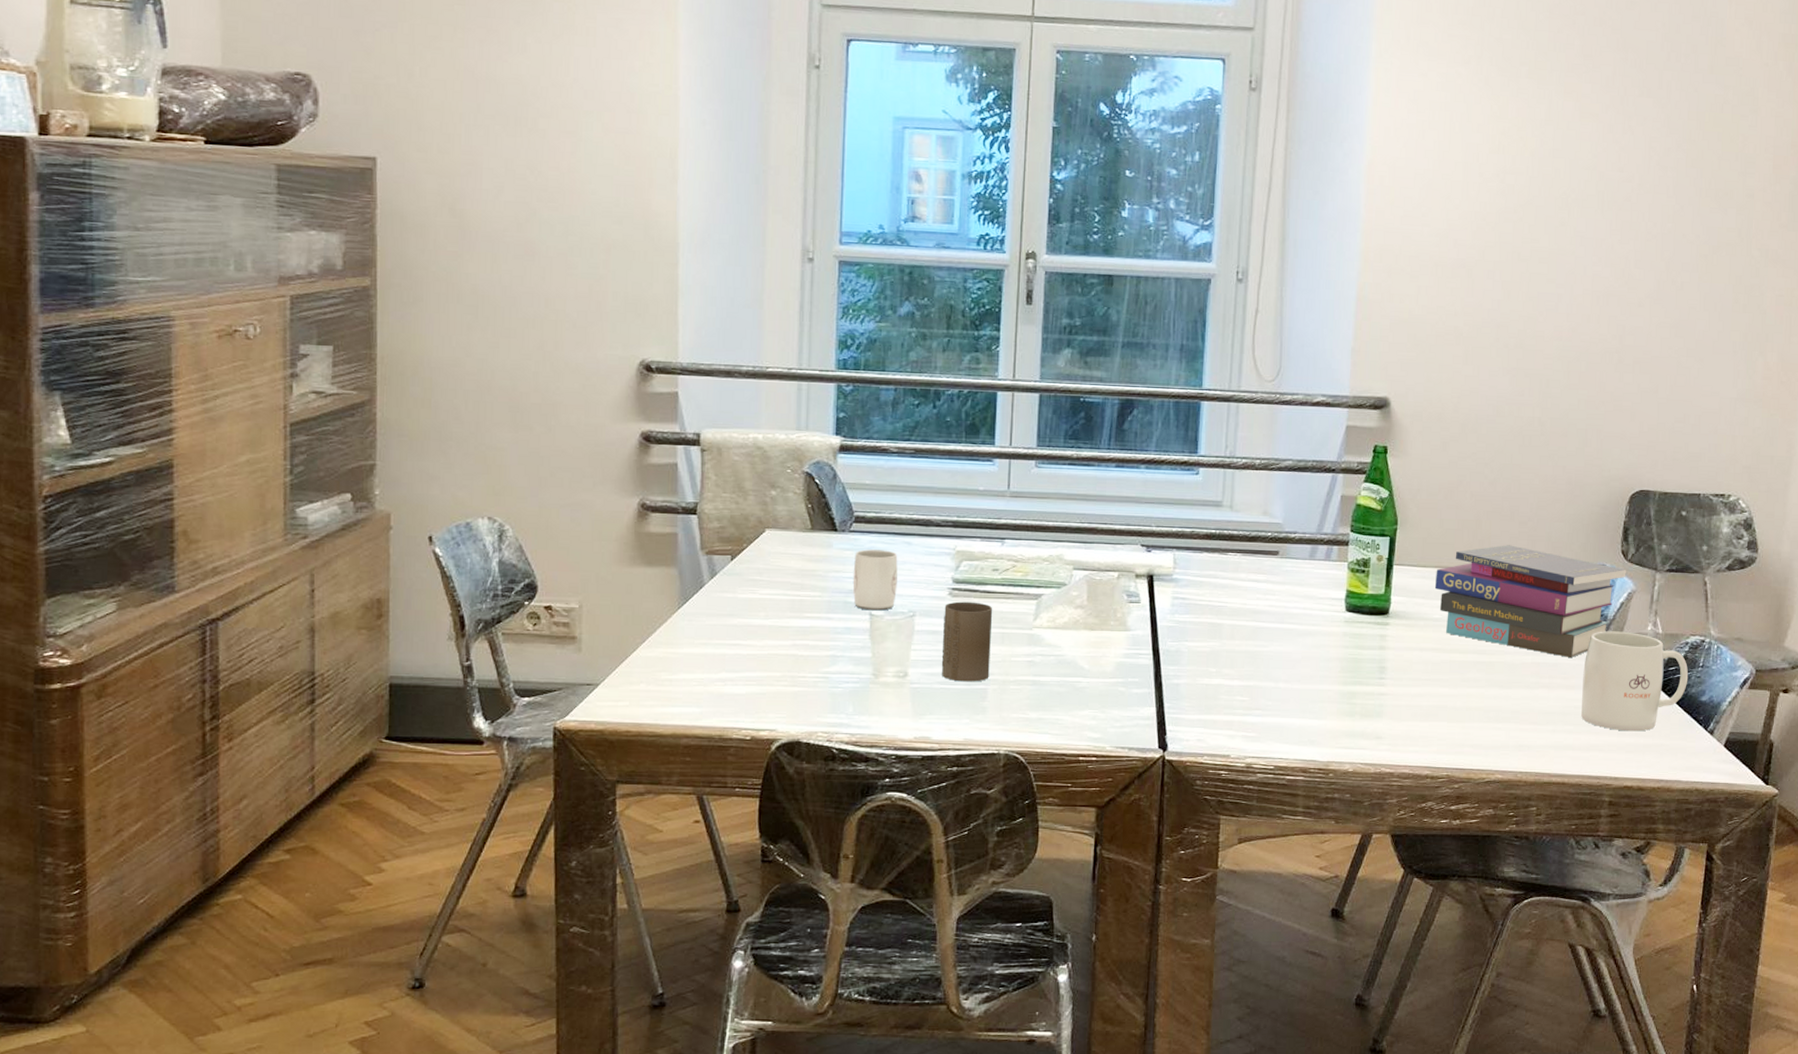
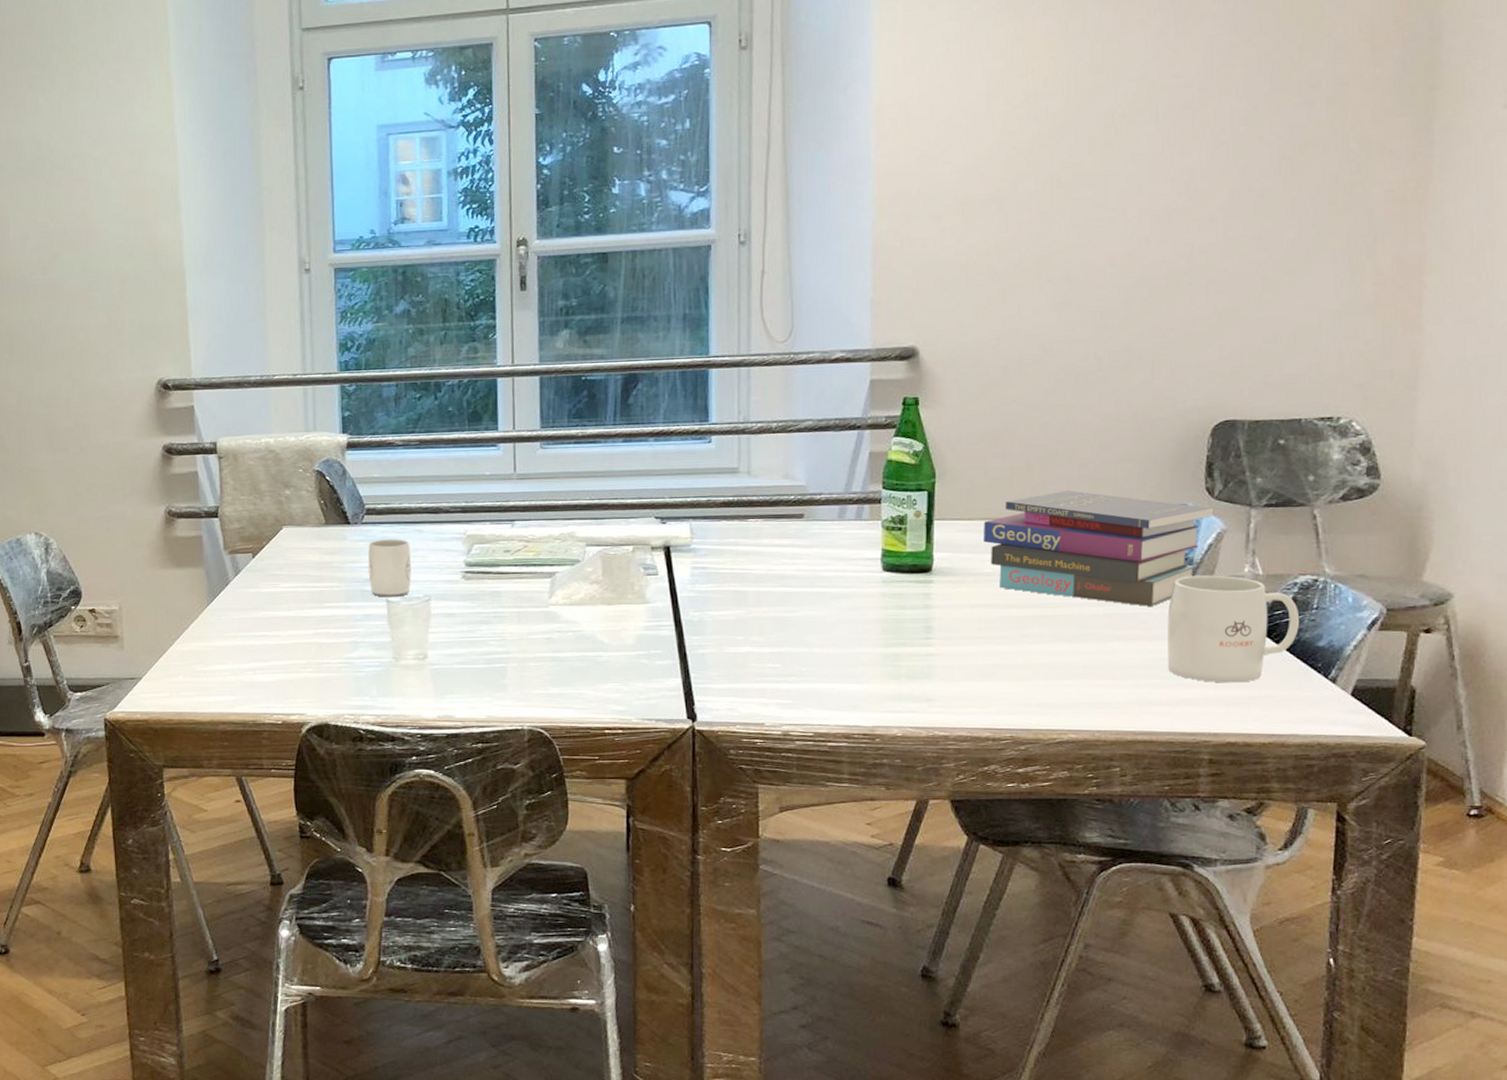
cup: present [941,601,993,682] -> none [459,583,508,661]

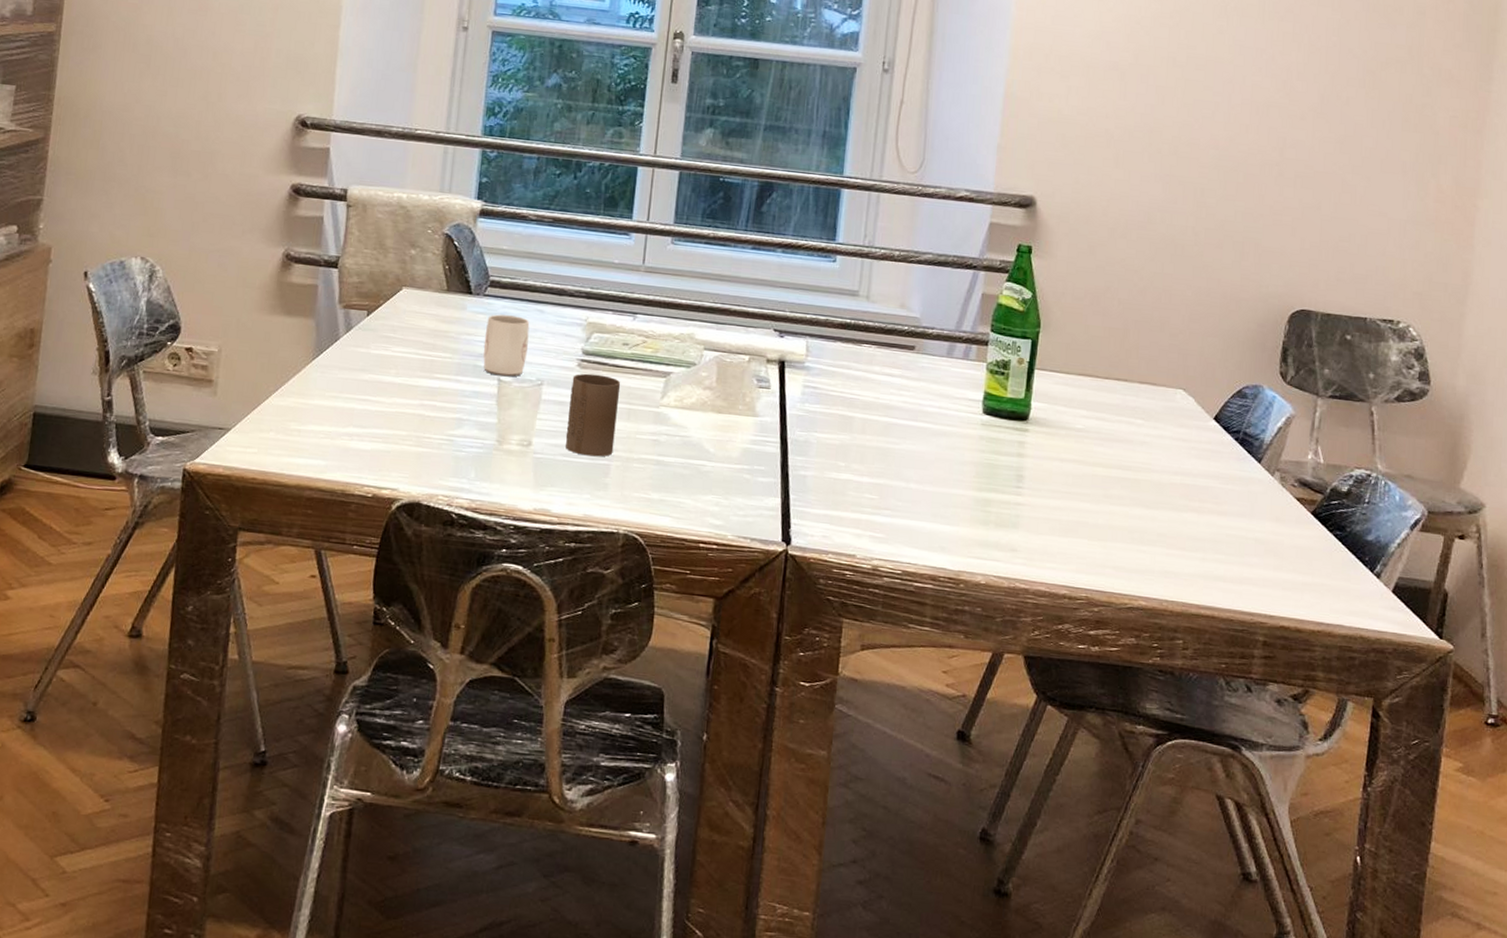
cup: none [459,583,508,661] -> present [565,373,621,457]
books: present [983,490,1213,607] -> none [1077,357,1285,483]
mug: present [1167,575,1300,683] -> none [1234,455,1353,568]

